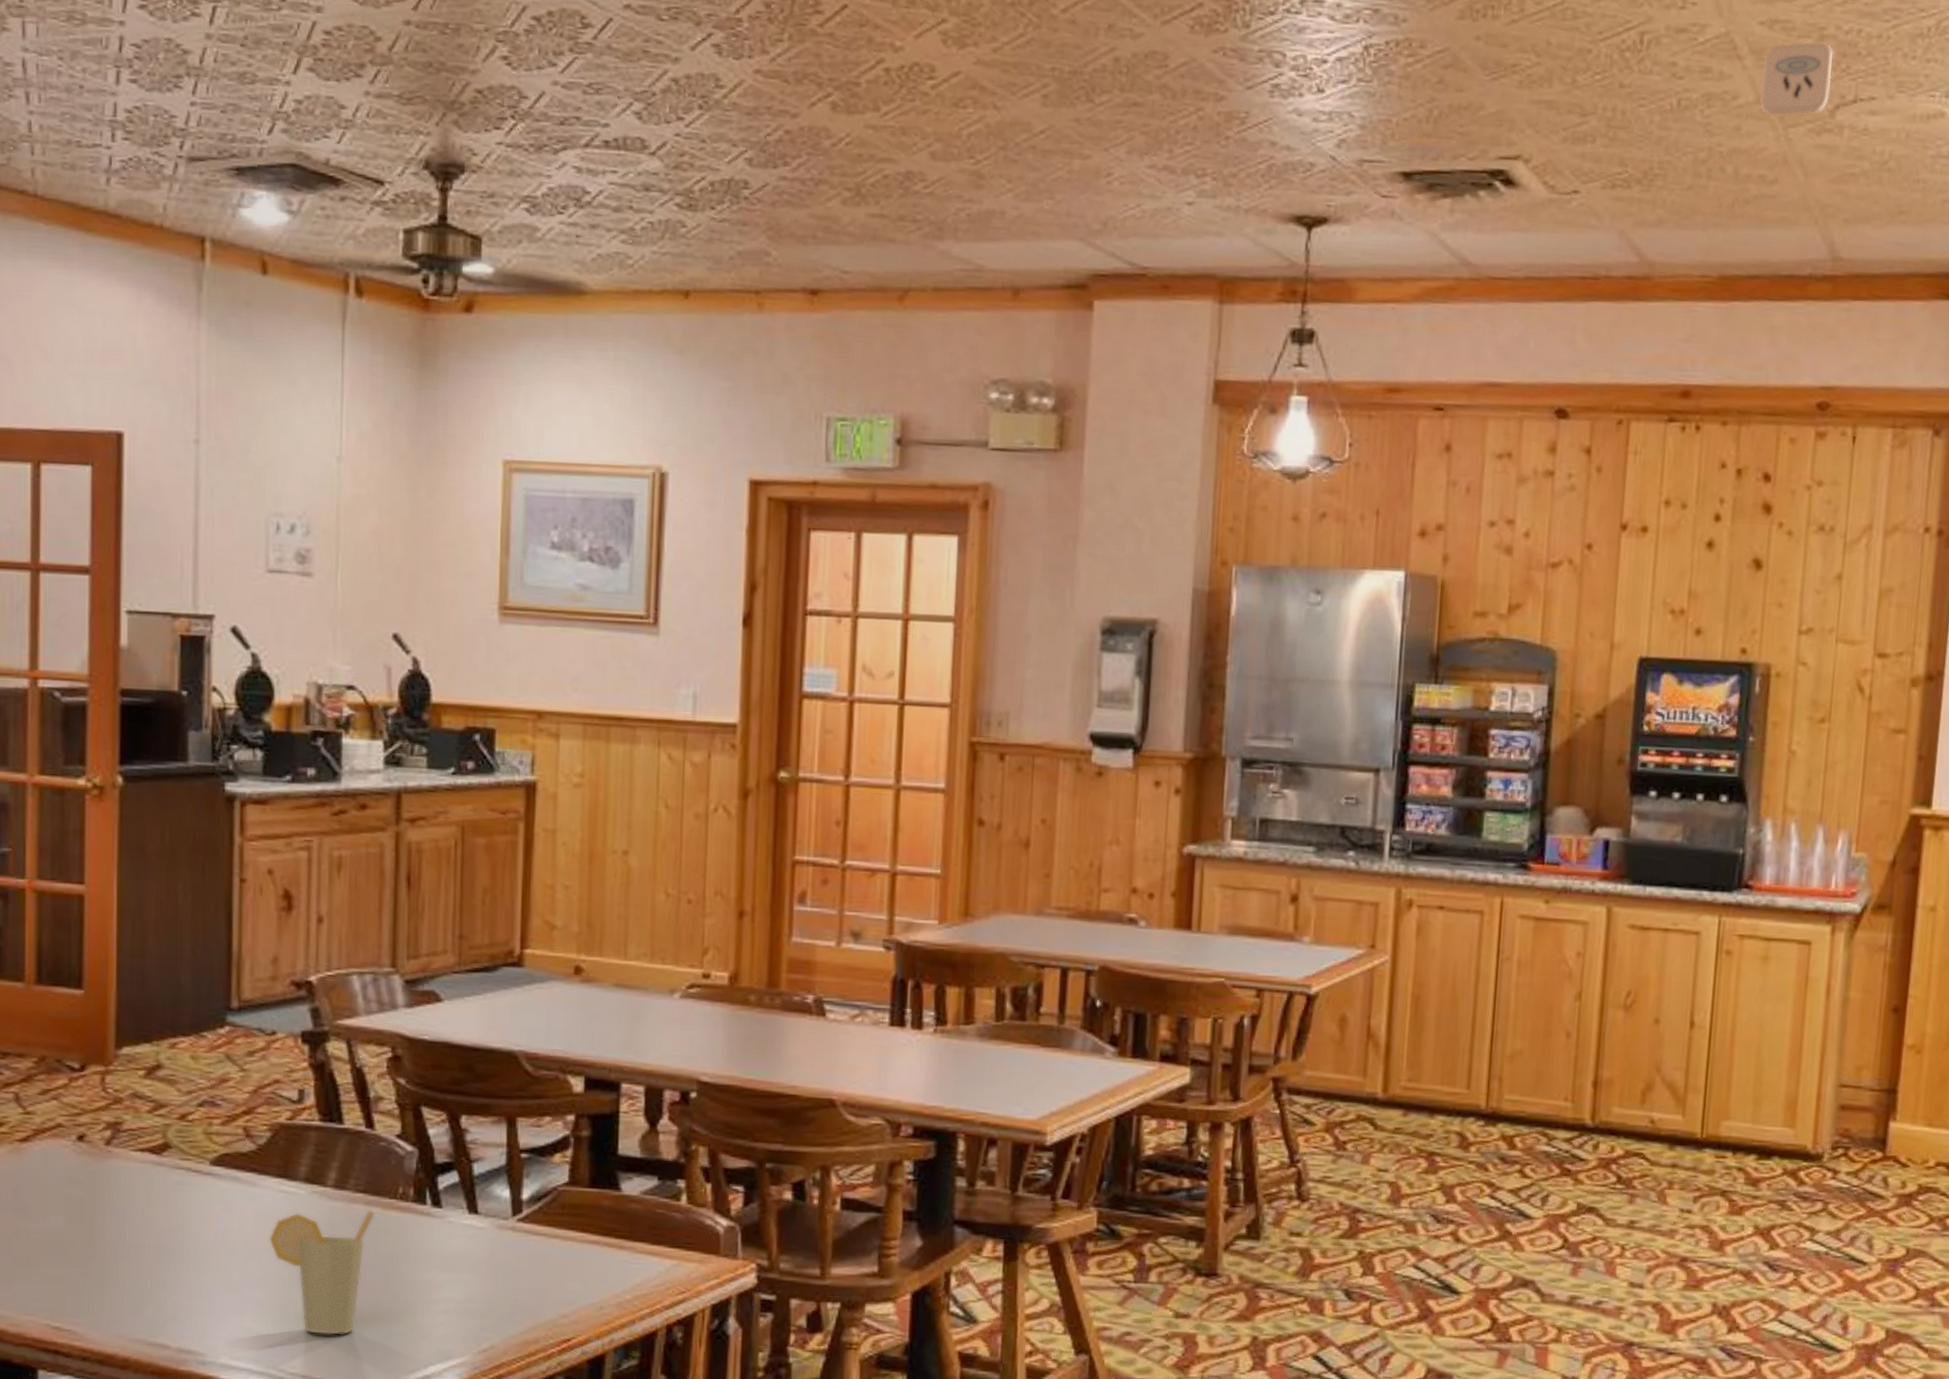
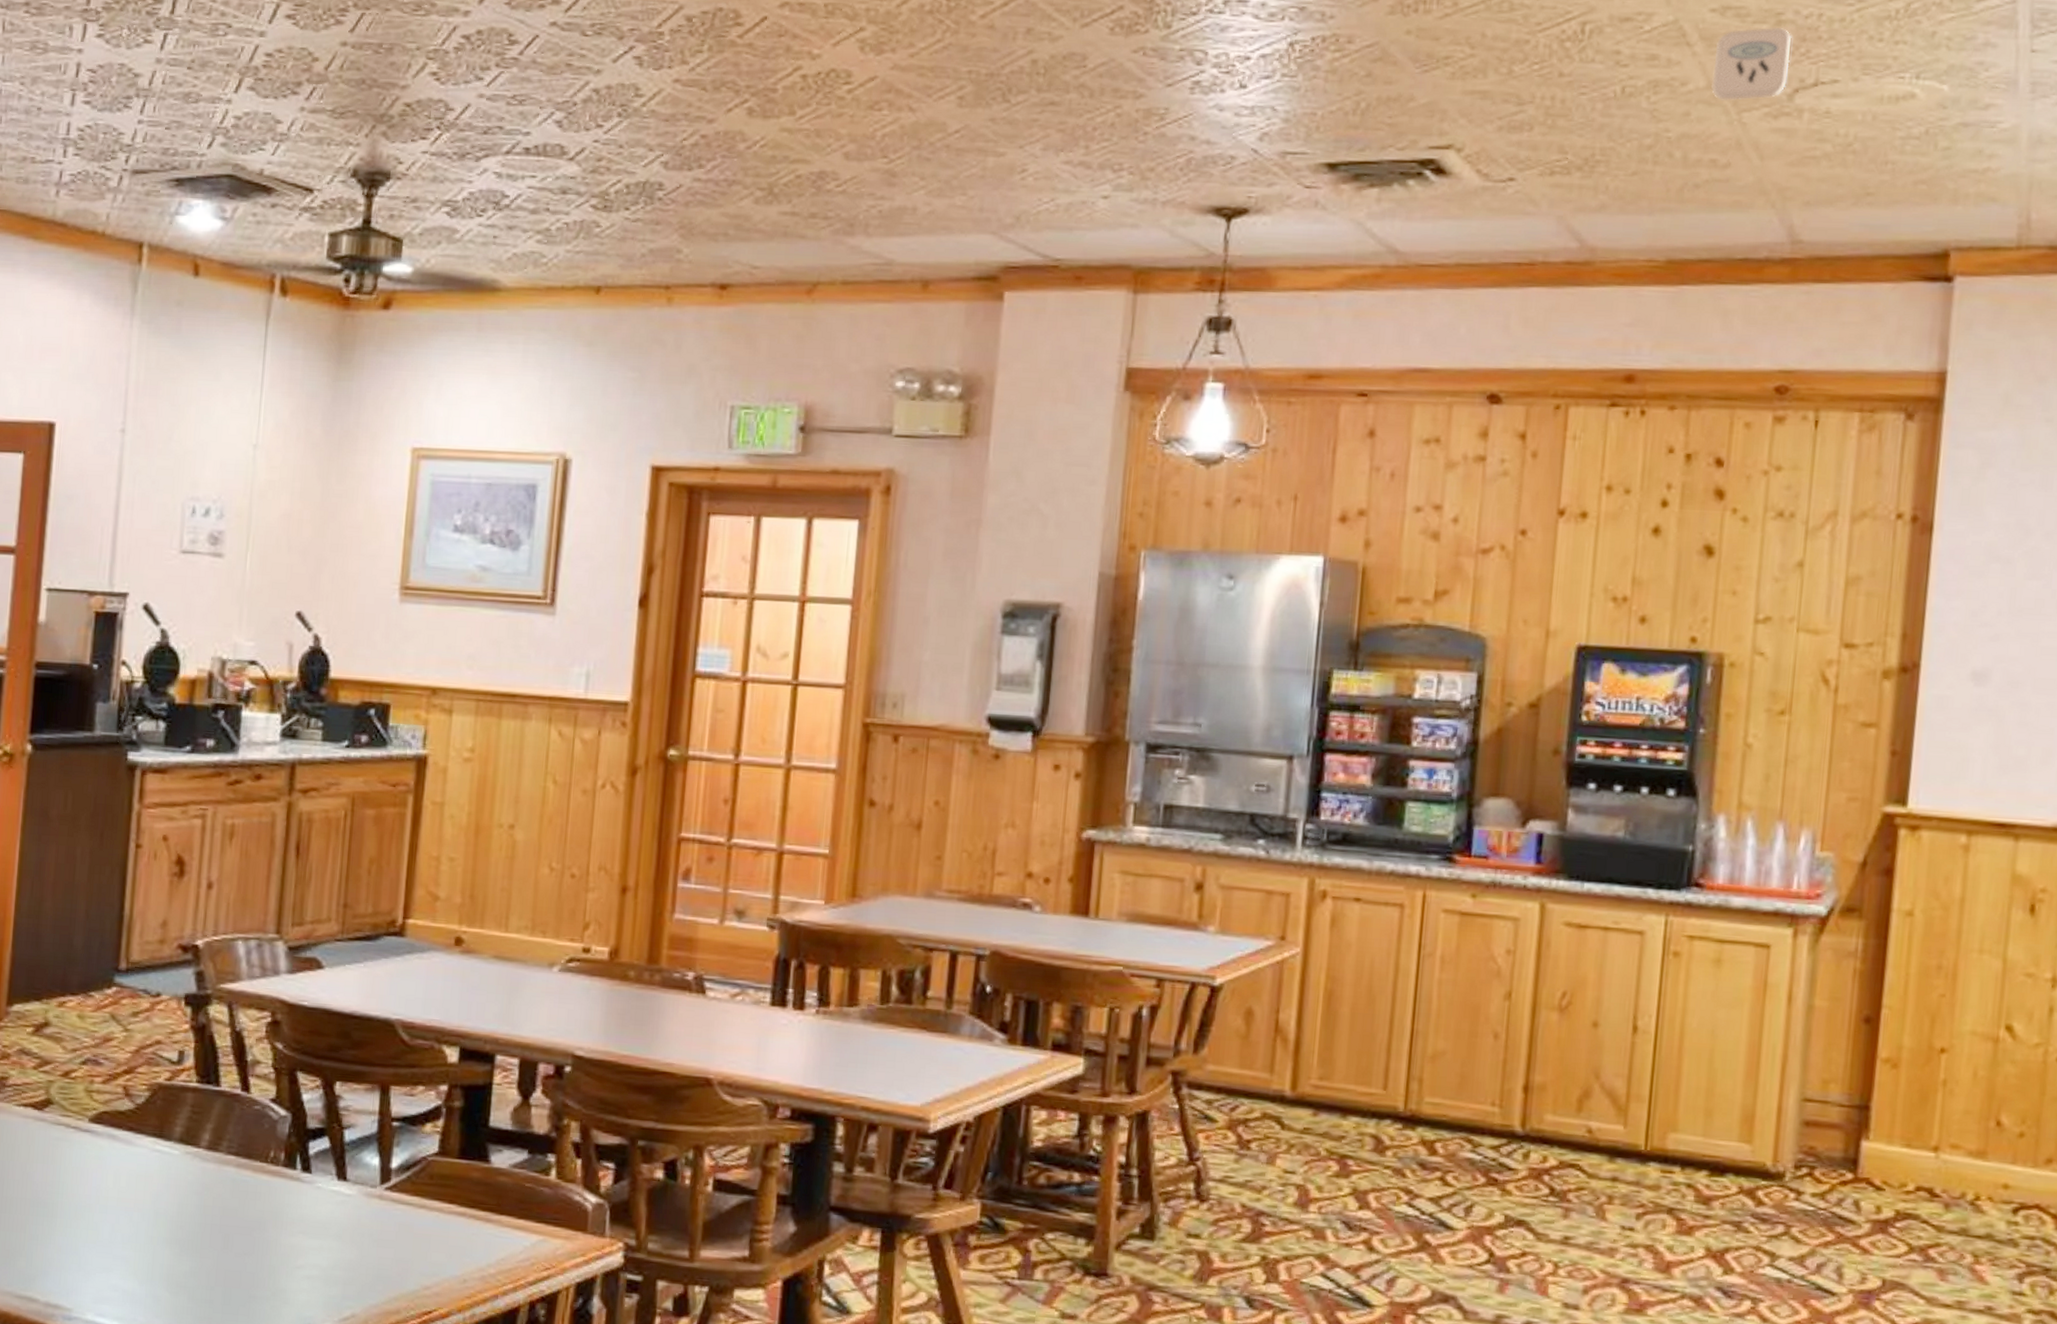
cup: present [269,1210,376,1336] -> none [141,1172,246,1297]

